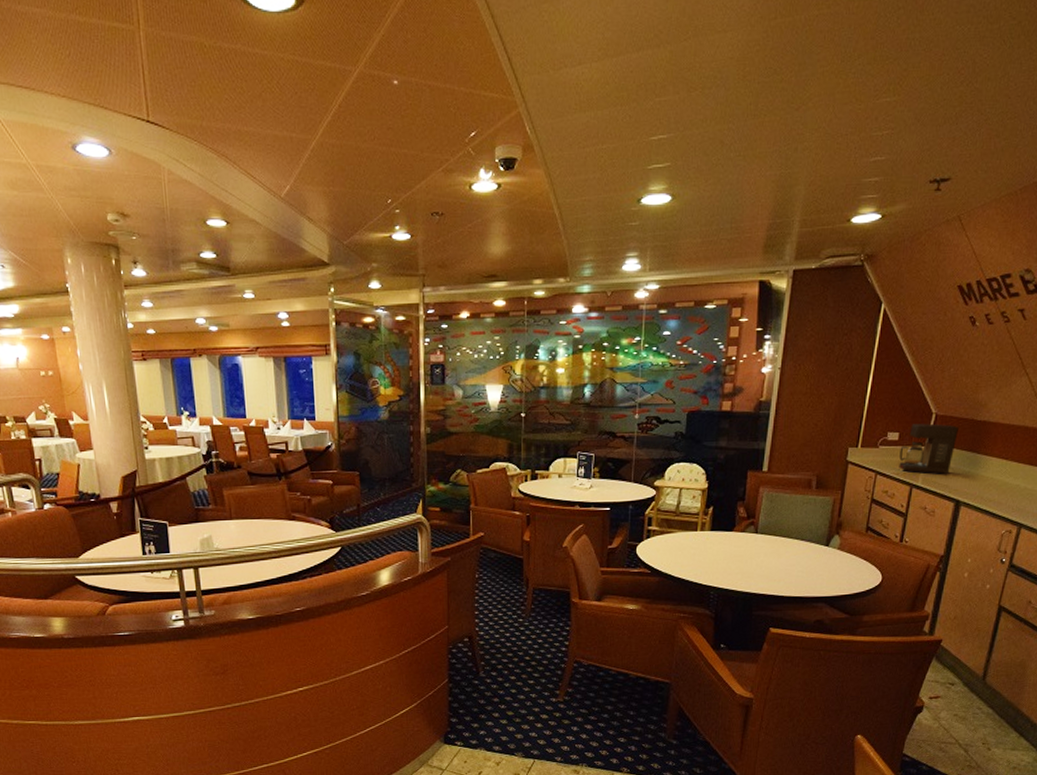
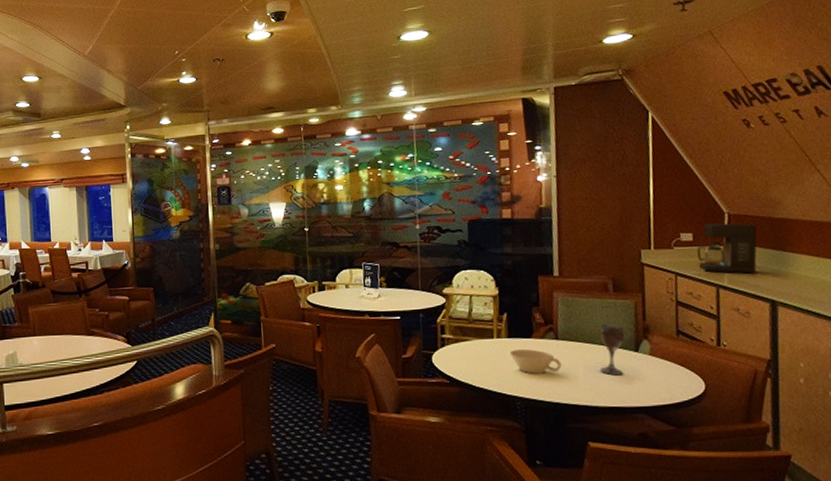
cup: none [710,542,757,566] -> present [509,349,562,374]
cup: none [792,520,820,568] -> present [600,324,625,376]

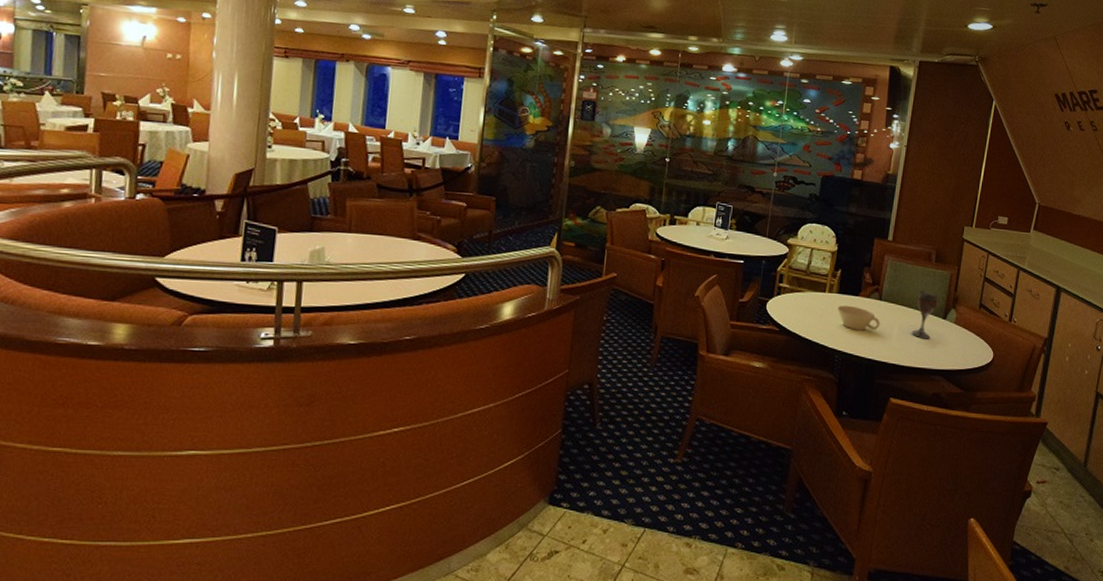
coffee maker: present [697,223,758,274] -> none [1008,211,1059,261]

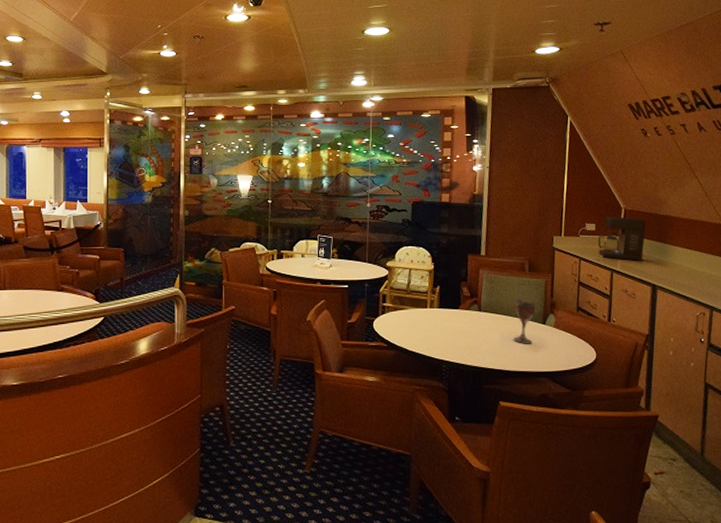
cup: present [837,306,880,331] -> none [439,319,482,341]
coffee maker: none [1008,211,1059,261] -> present [598,217,646,261]

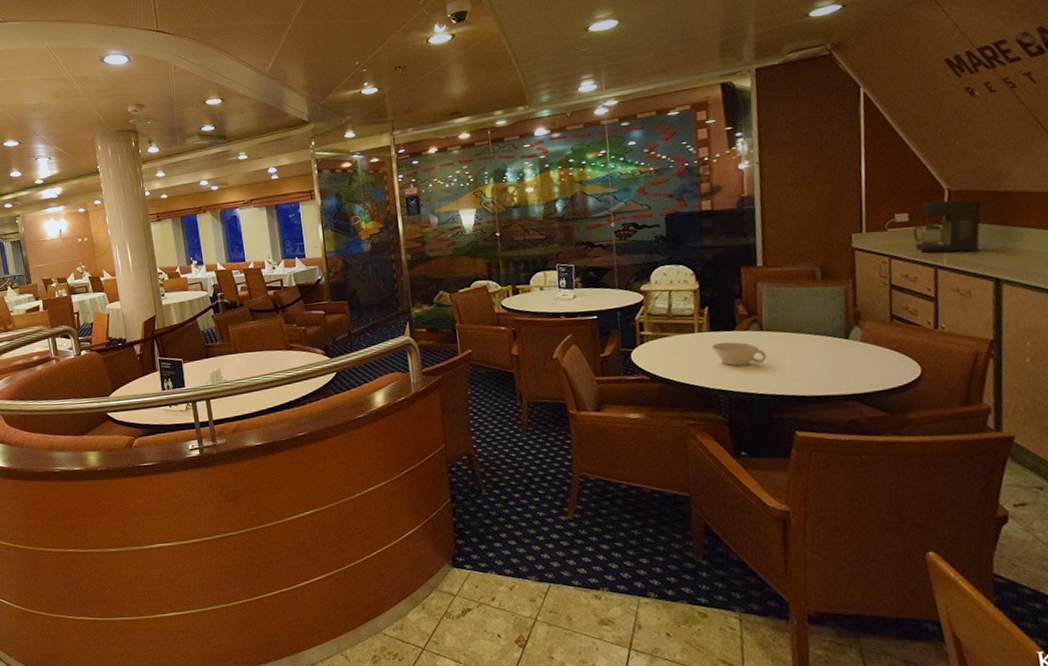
cup: none [439,319,482,341] -> present [711,342,767,367]
cup: present [514,300,536,344] -> none [807,312,835,364]

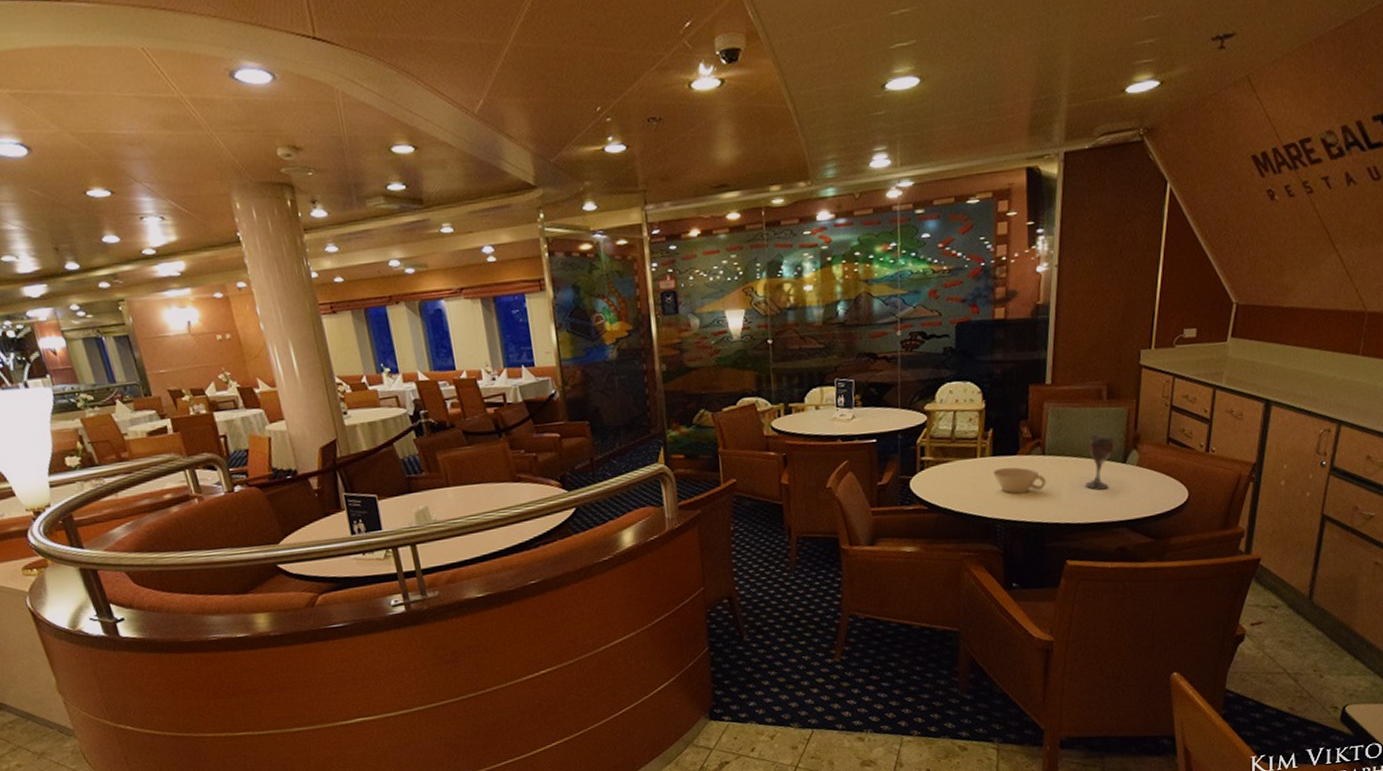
cup: none [807,312,835,364] -> present [1086,435,1114,490]
coffee maker: present [913,198,981,253] -> none [1199,314,1264,372]

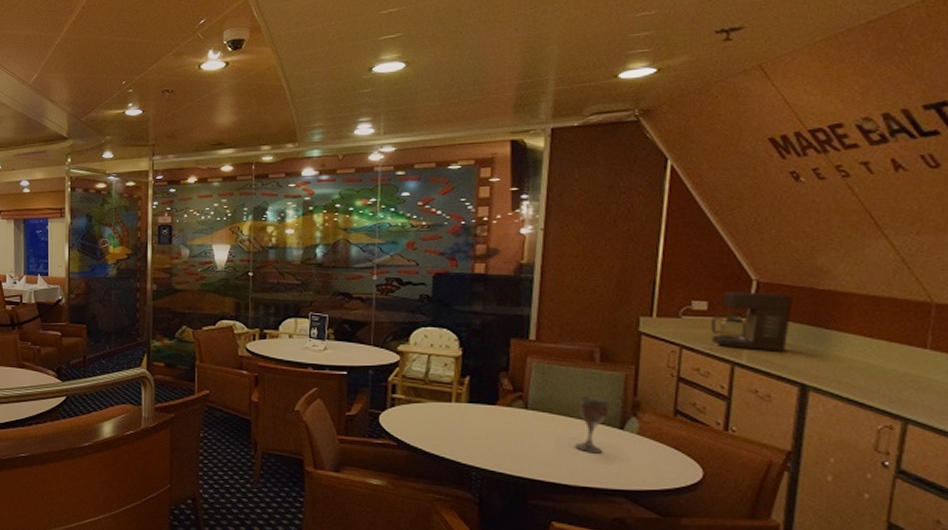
cup: present [993,467,1046,494] -> none [468,417,529,444]
coffee maker: none [1199,314,1264,372] -> present [711,292,794,352]

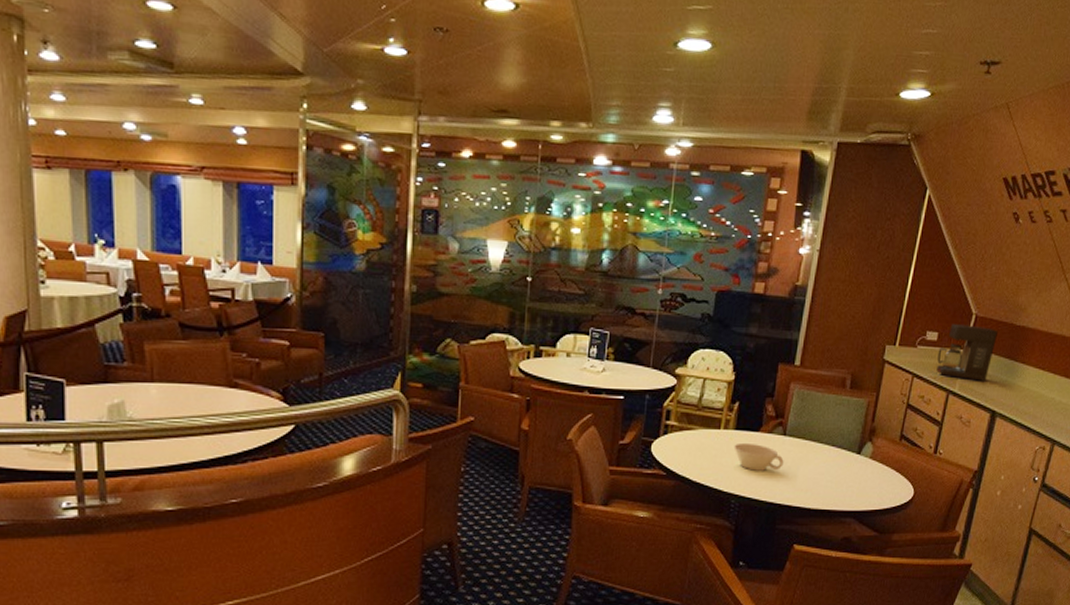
cup: none [468,417,529,444] -> present [734,444,784,471]
cup: present [575,397,609,454] -> none [821,423,852,478]

